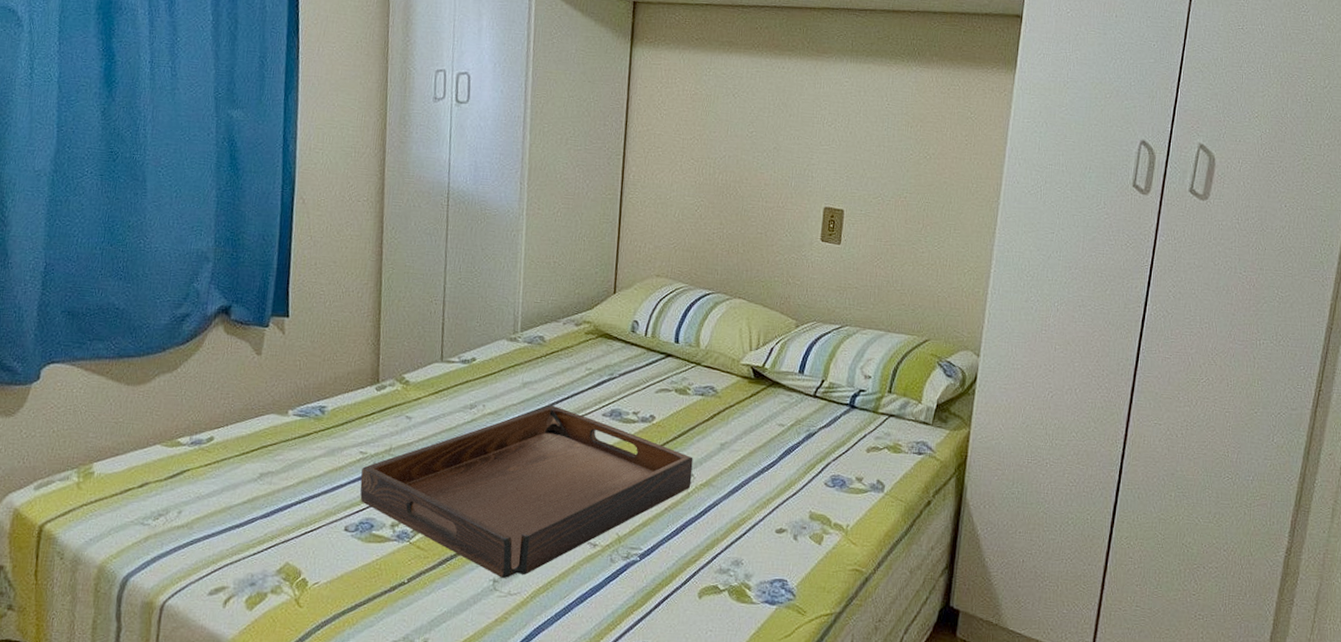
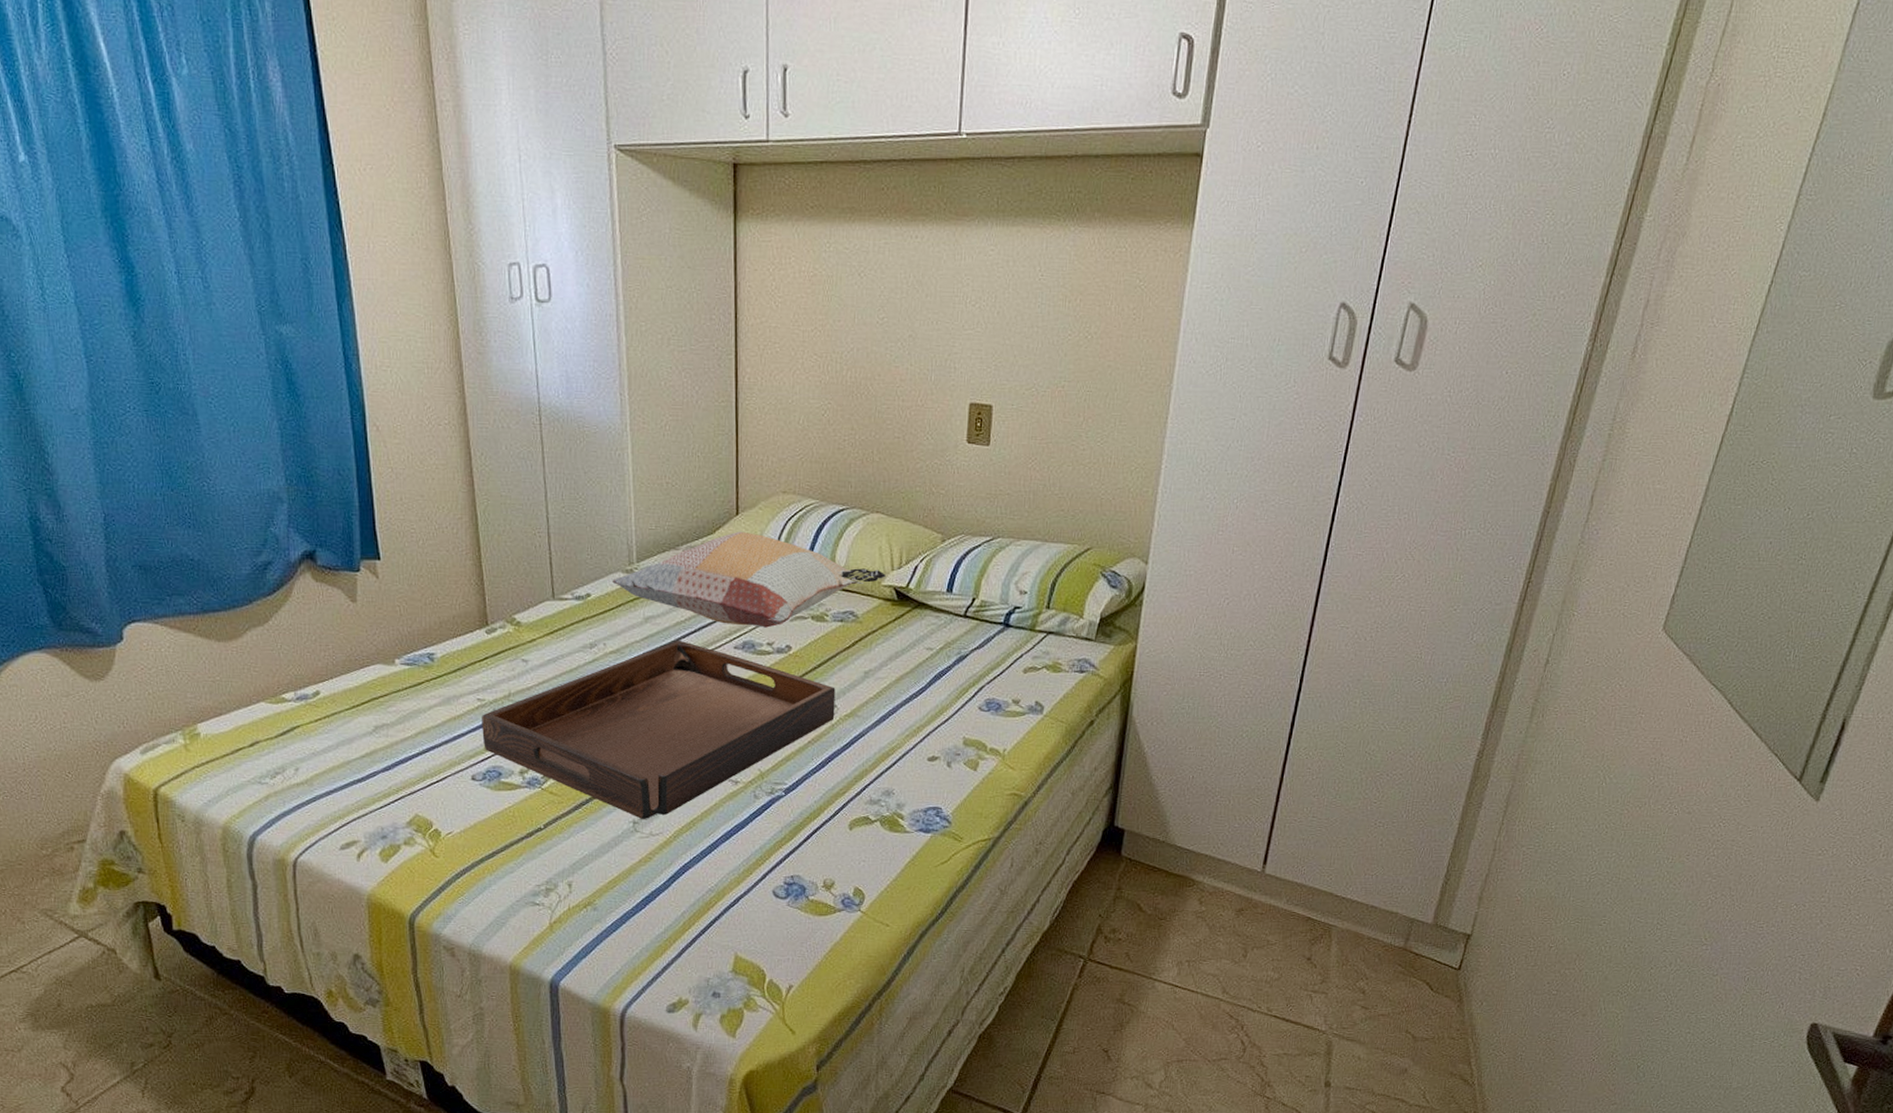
decorative pillow: none [497,308,744,398] -> present [612,531,886,628]

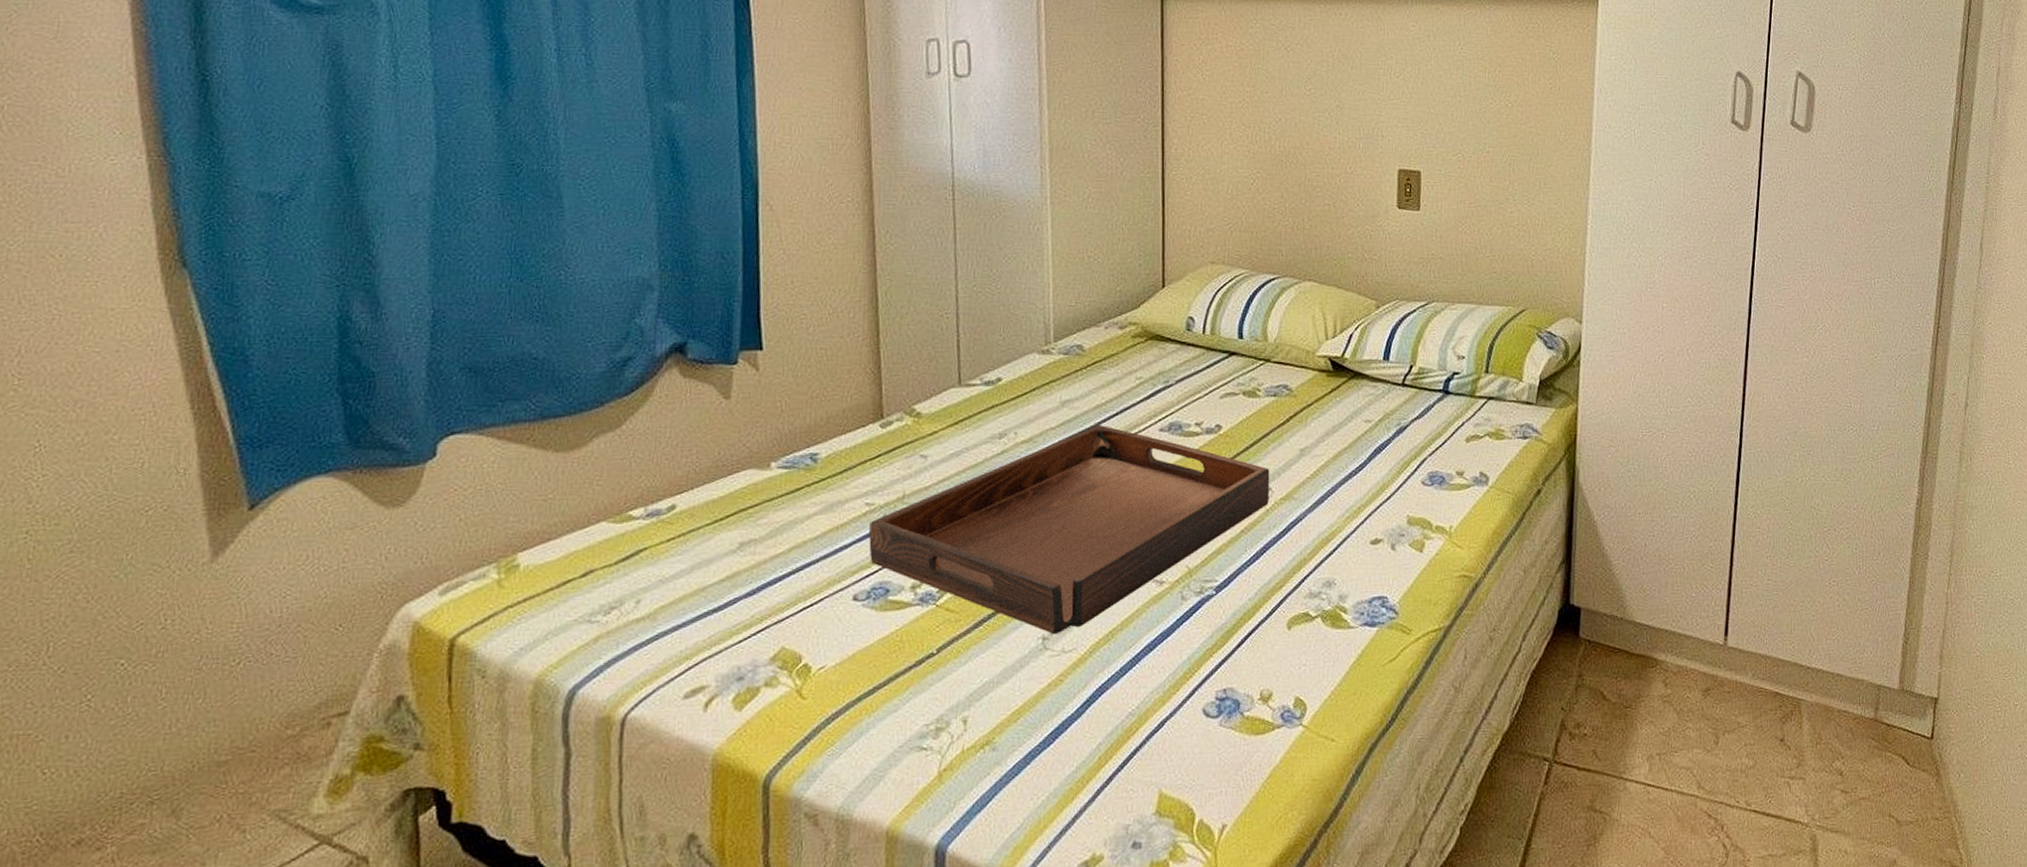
decorative pillow: present [612,531,886,628] -> none [1027,304,1320,407]

